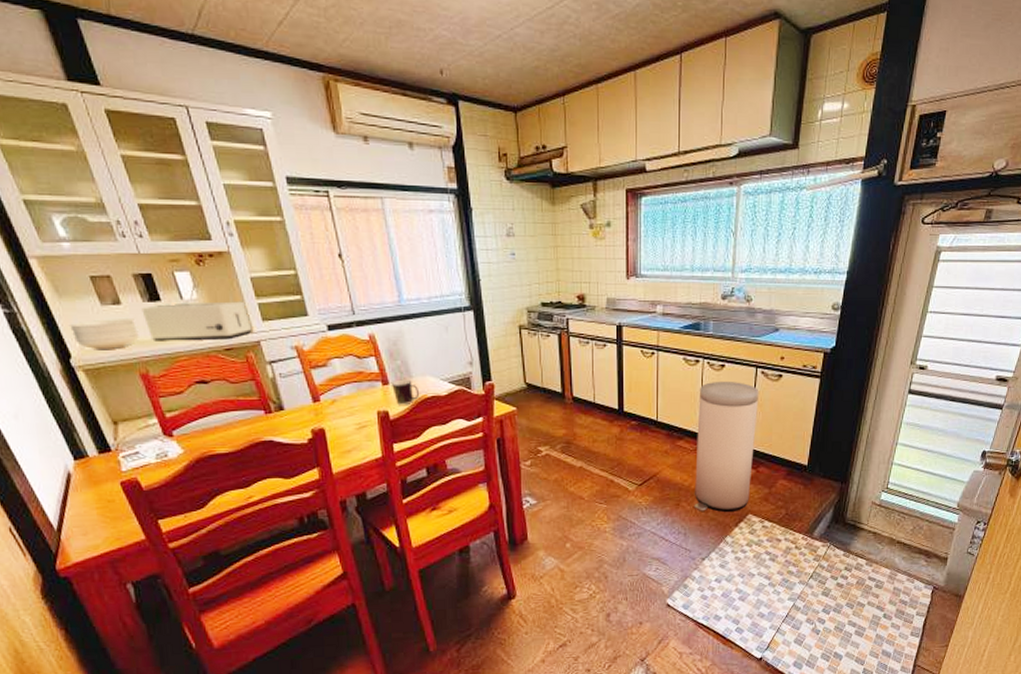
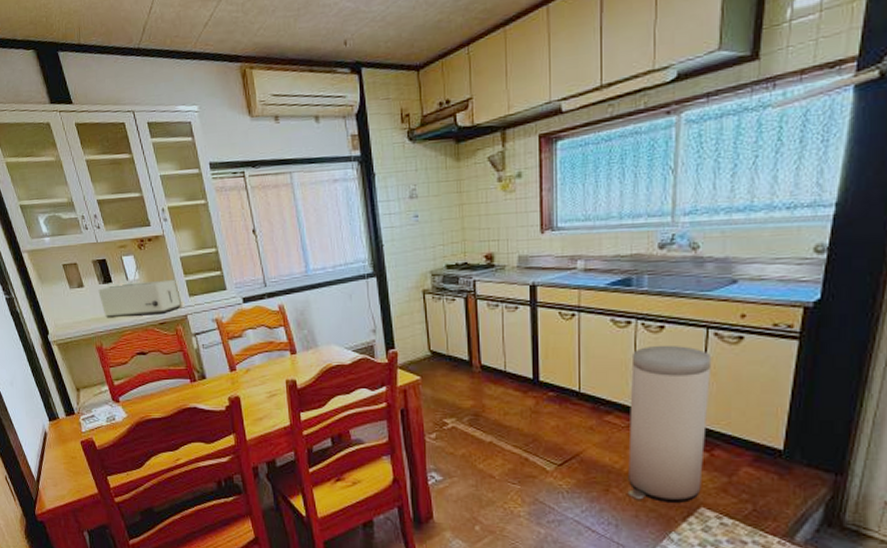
bowl: present [68,319,139,350] -> none [47,299,96,327]
mug: present [392,379,419,406] -> none [299,348,324,375]

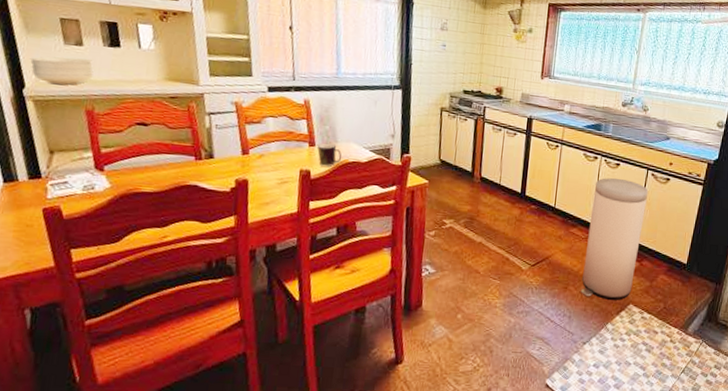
bowl: none [47,299,96,327] -> present [29,57,94,85]
toaster: present [98,279,181,318] -> none [100,50,199,89]
mug: none [299,348,324,375] -> present [317,143,342,168]

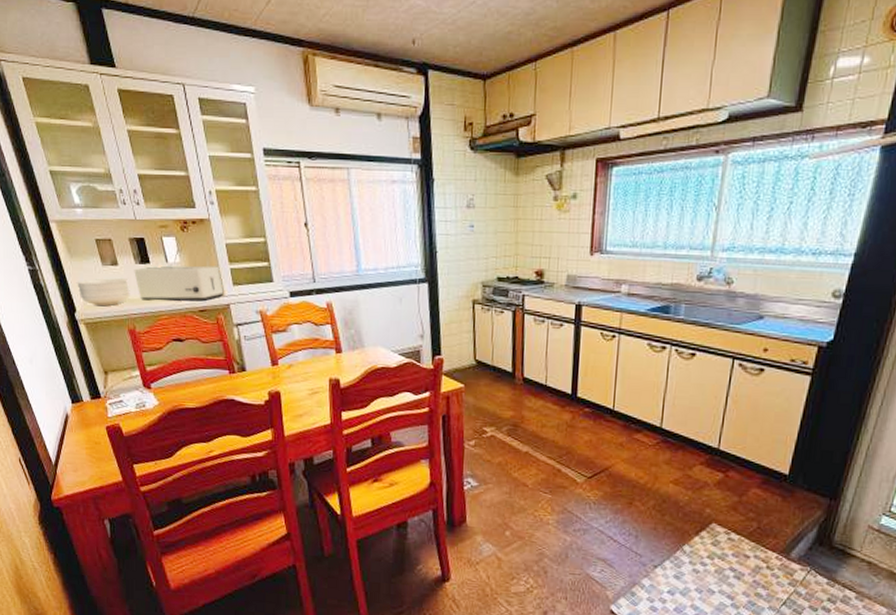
toaster: none [100,50,199,89] -> present [134,265,224,302]
mug: present [317,143,342,168] -> none [345,348,369,375]
pedal bin: present [580,177,649,300] -> none [648,371,735,518]

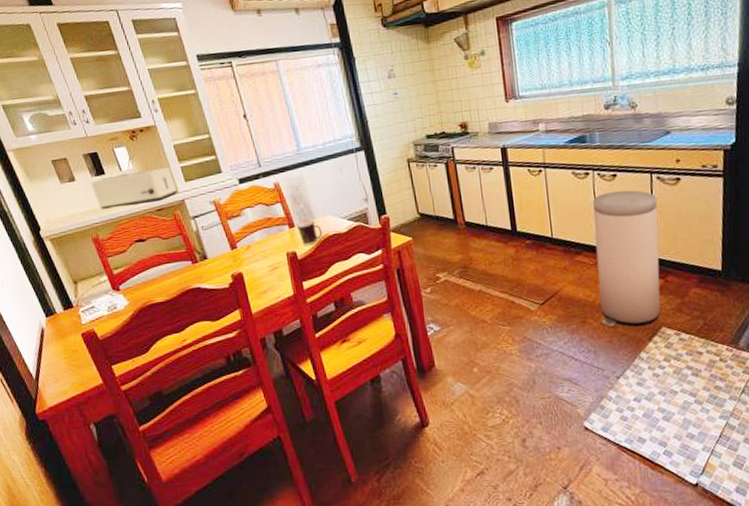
bowl: present [76,278,130,307] -> none [37,192,90,222]
mug: none [345,348,369,375] -> present [297,220,322,246]
pedal bin: none [648,371,735,518] -> present [592,190,661,327]

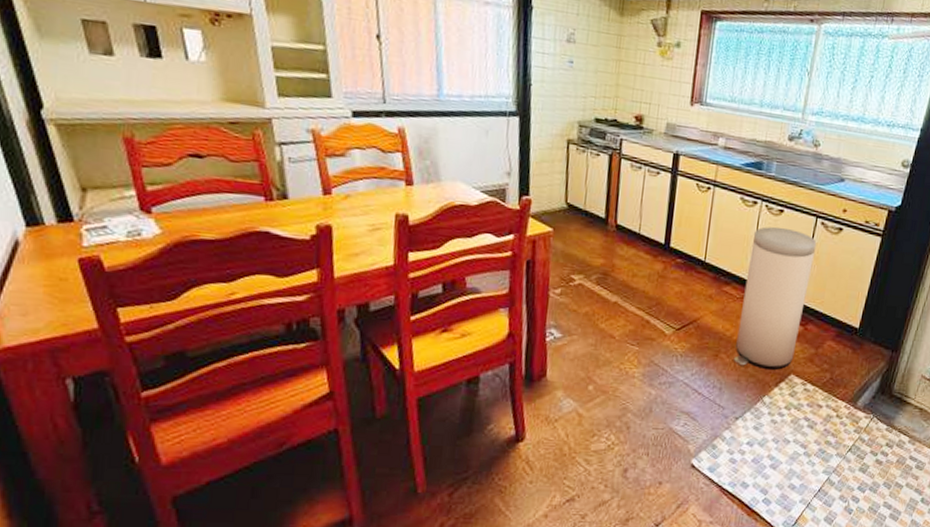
toaster: present [91,166,177,209] -> none [137,62,265,112]
mug: present [297,220,322,246] -> none [416,181,446,212]

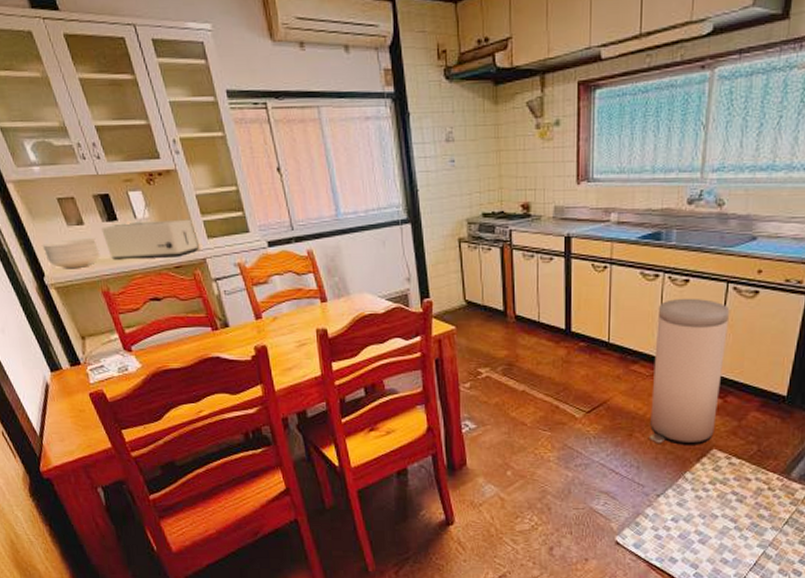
bowl: none [45,69,130,106] -> present [41,238,100,269]
toaster: none [137,62,265,112] -> present [101,219,199,260]

